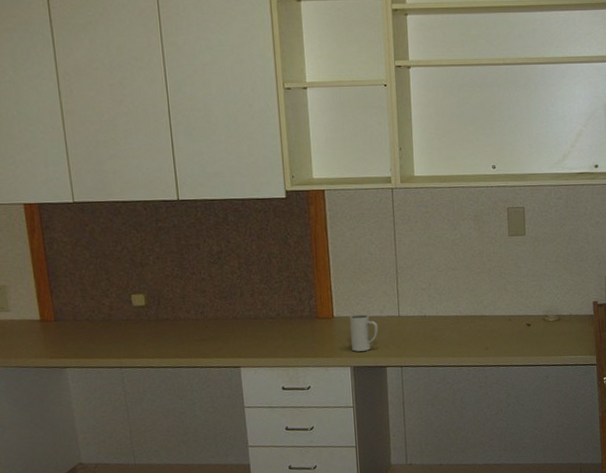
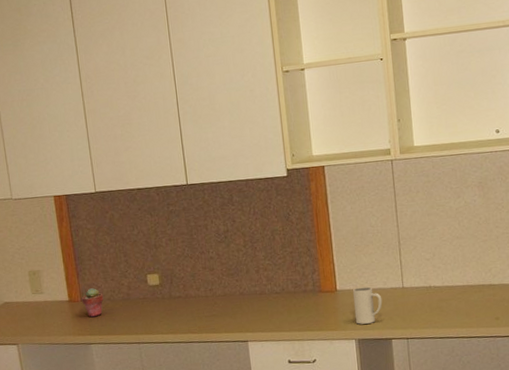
potted succulent: none [55,307,82,339] -> present [81,288,104,317]

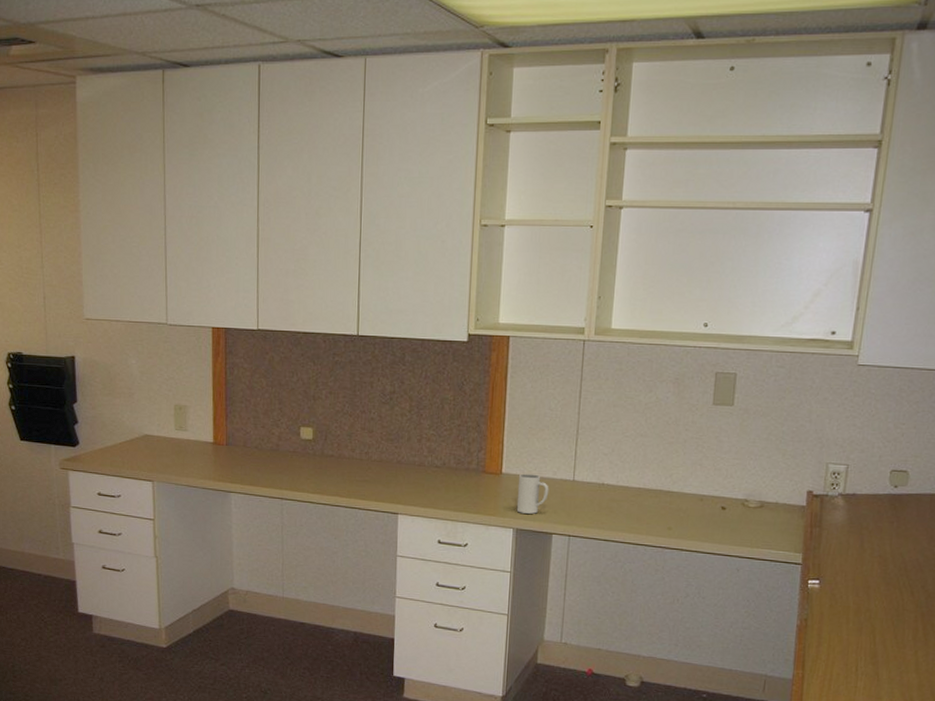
potted succulent: present [81,288,104,317] -> none [227,433,251,464]

